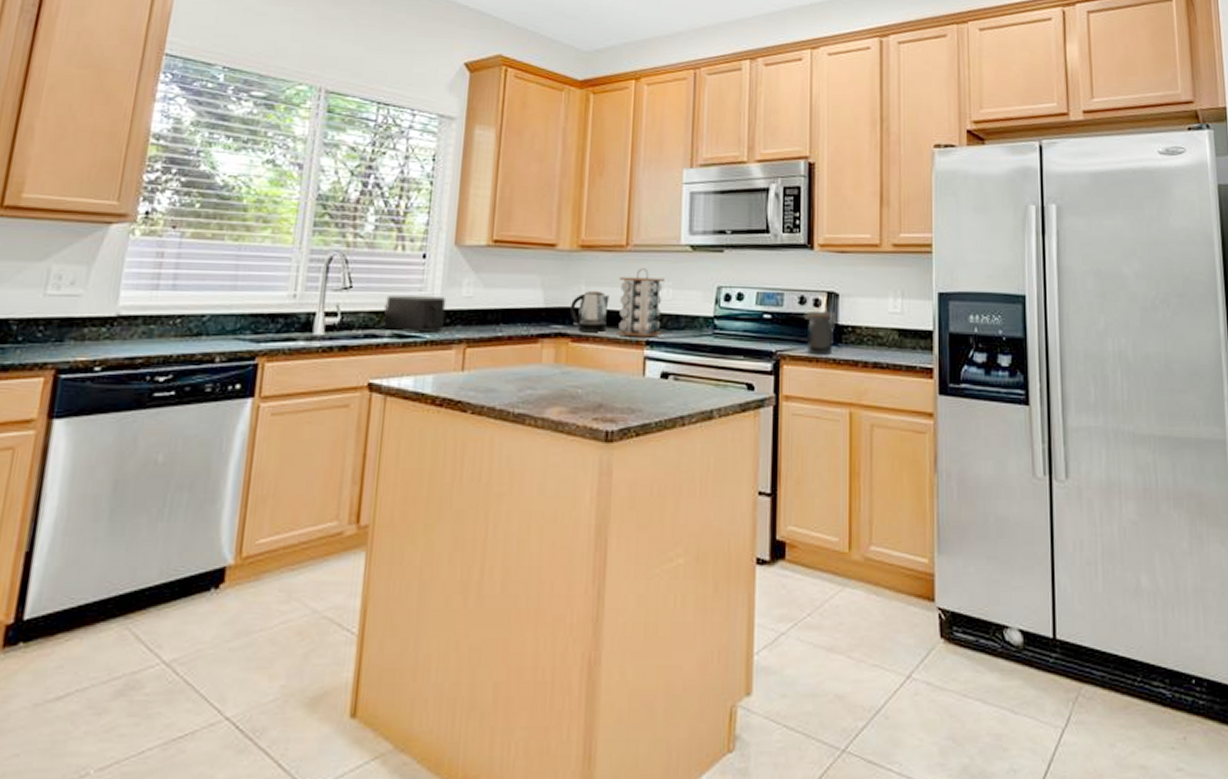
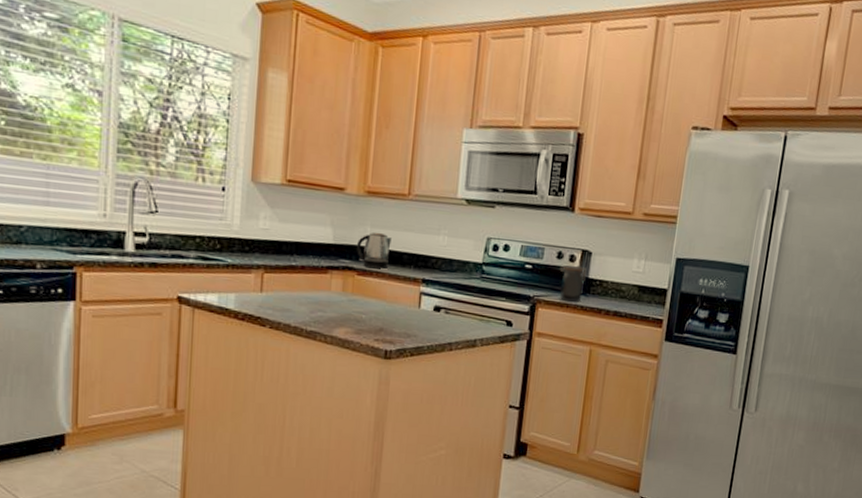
toaster: present [383,294,447,334] -> none [189,222,245,258]
spice rack: present [615,267,665,338] -> none [396,215,441,277]

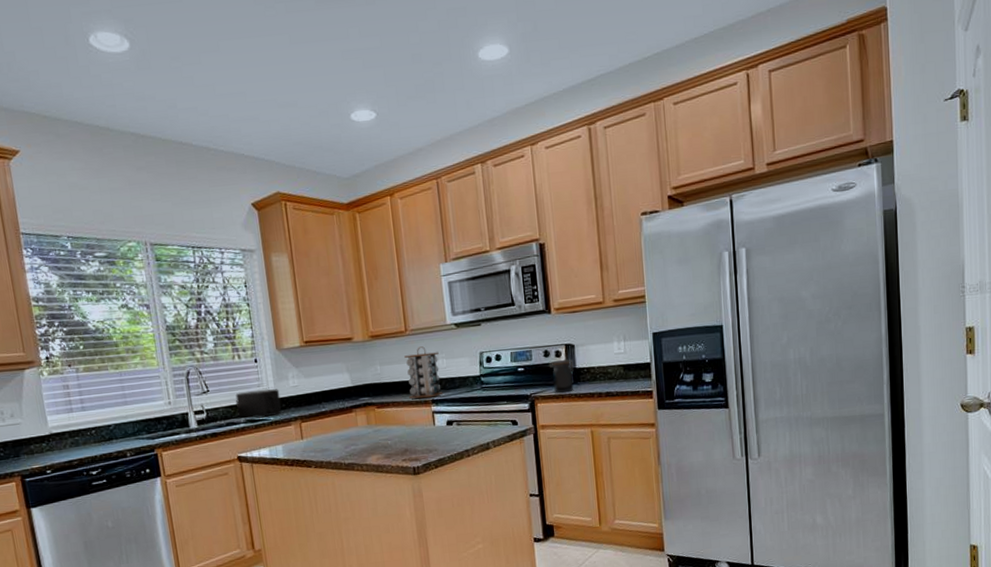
toaster: none [189,222,245,258] -> present [235,389,282,418]
kettle: present [356,232,392,270] -> none [371,368,401,401]
spice rack: none [396,215,441,277] -> present [404,345,443,399]

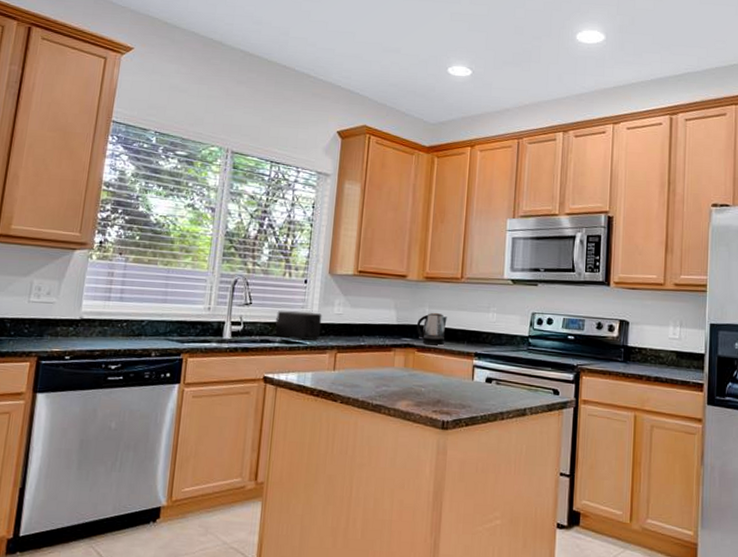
kettle: none [371,368,401,401] -> present [416,312,447,346]
spice rack: present [404,345,443,399] -> none [451,295,490,351]
jar: present [548,359,574,394] -> none [600,334,625,370]

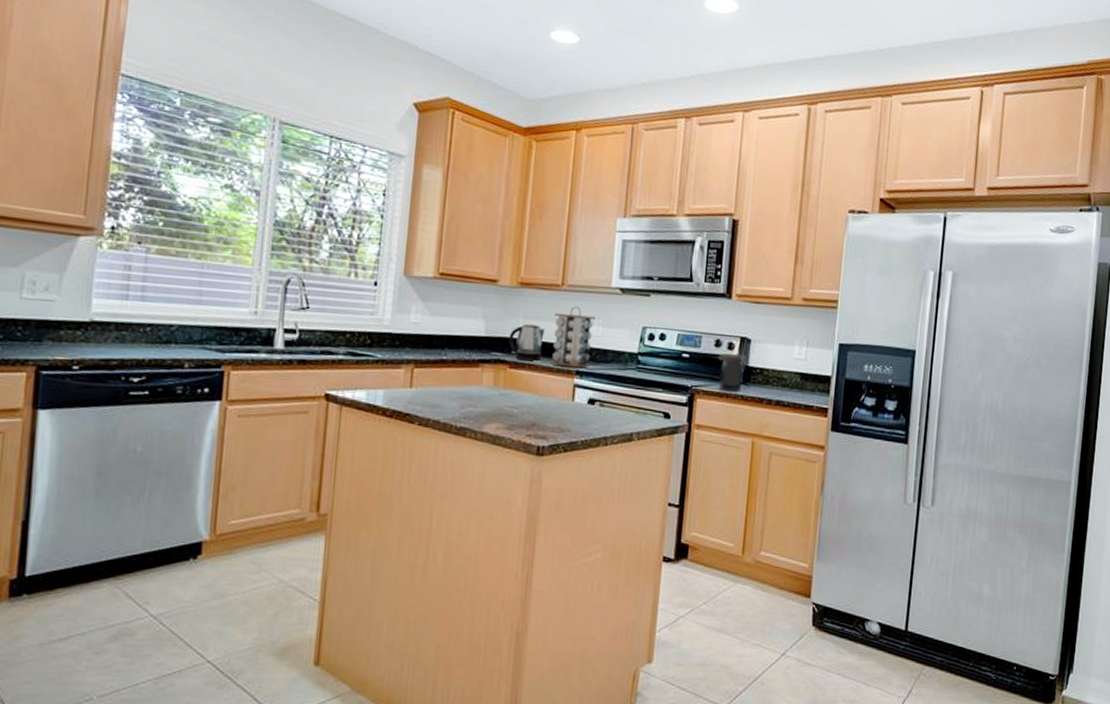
toaster: present [275,310,322,341] -> none [338,317,396,353]
spice rack: none [451,295,490,351] -> present [549,305,595,368]
jar: none [600,334,625,370] -> present [718,352,746,393]

